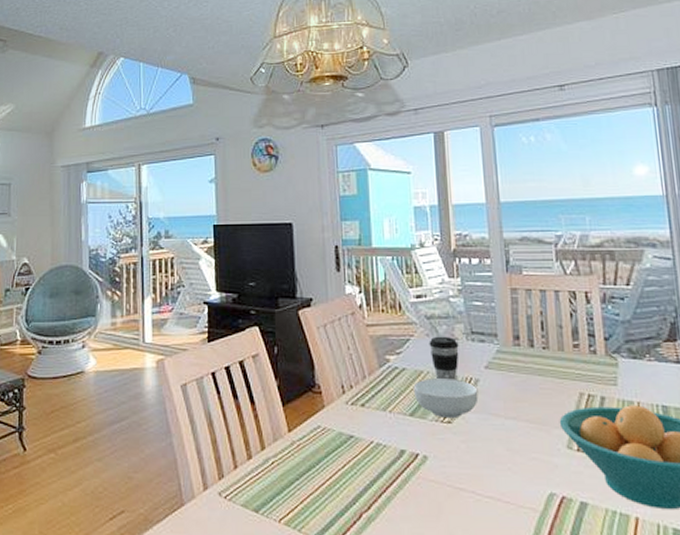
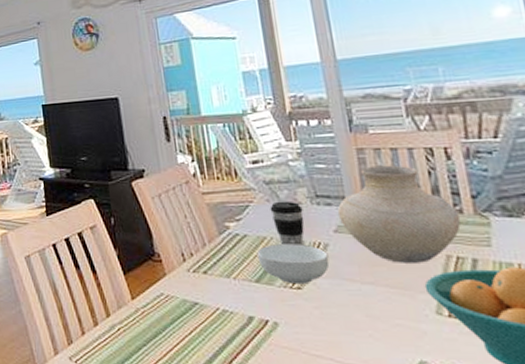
vase: none [489,306,594,400] -> present [337,165,461,263]

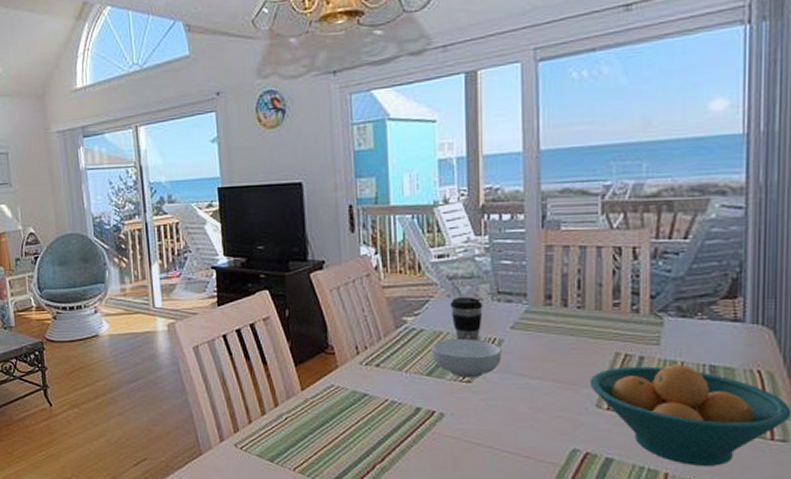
vase: present [337,165,461,263] -> none [516,263,636,360]

